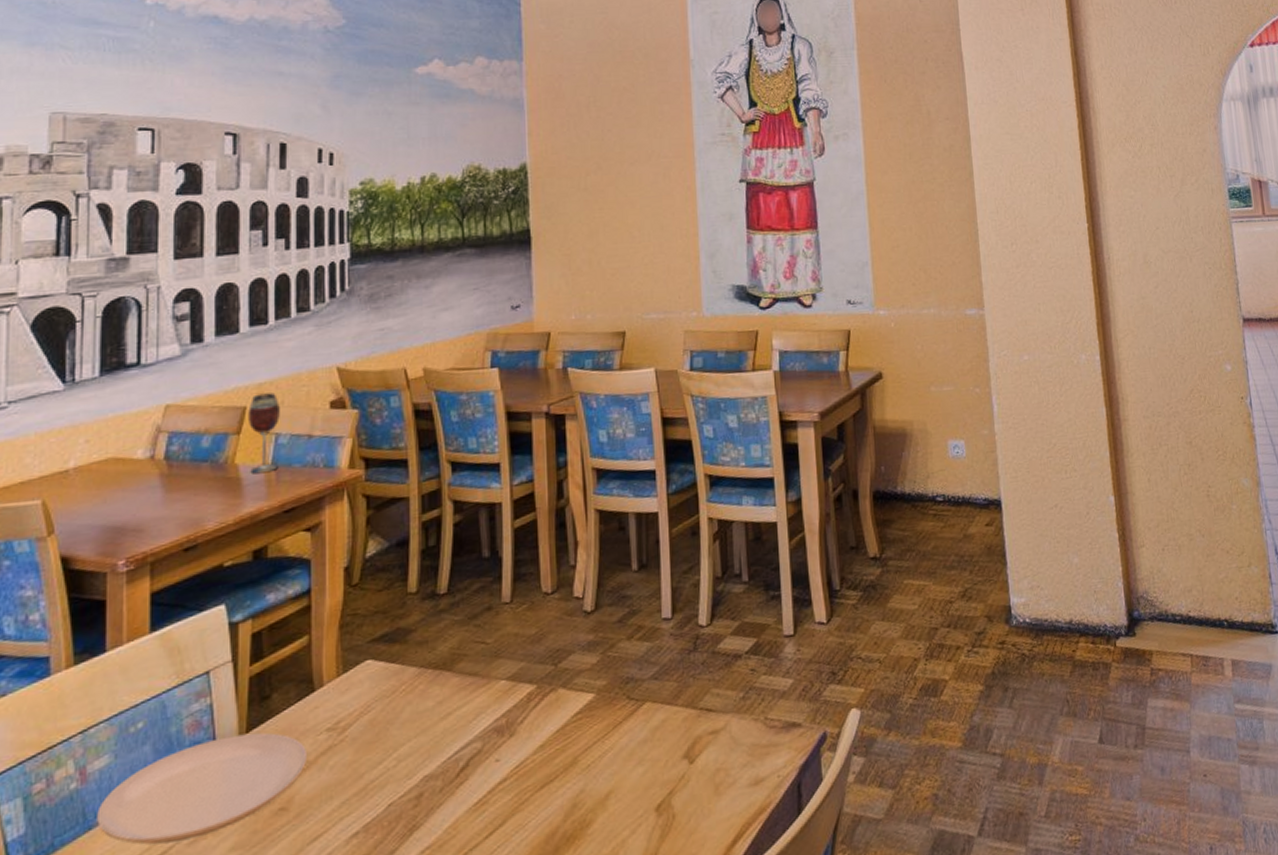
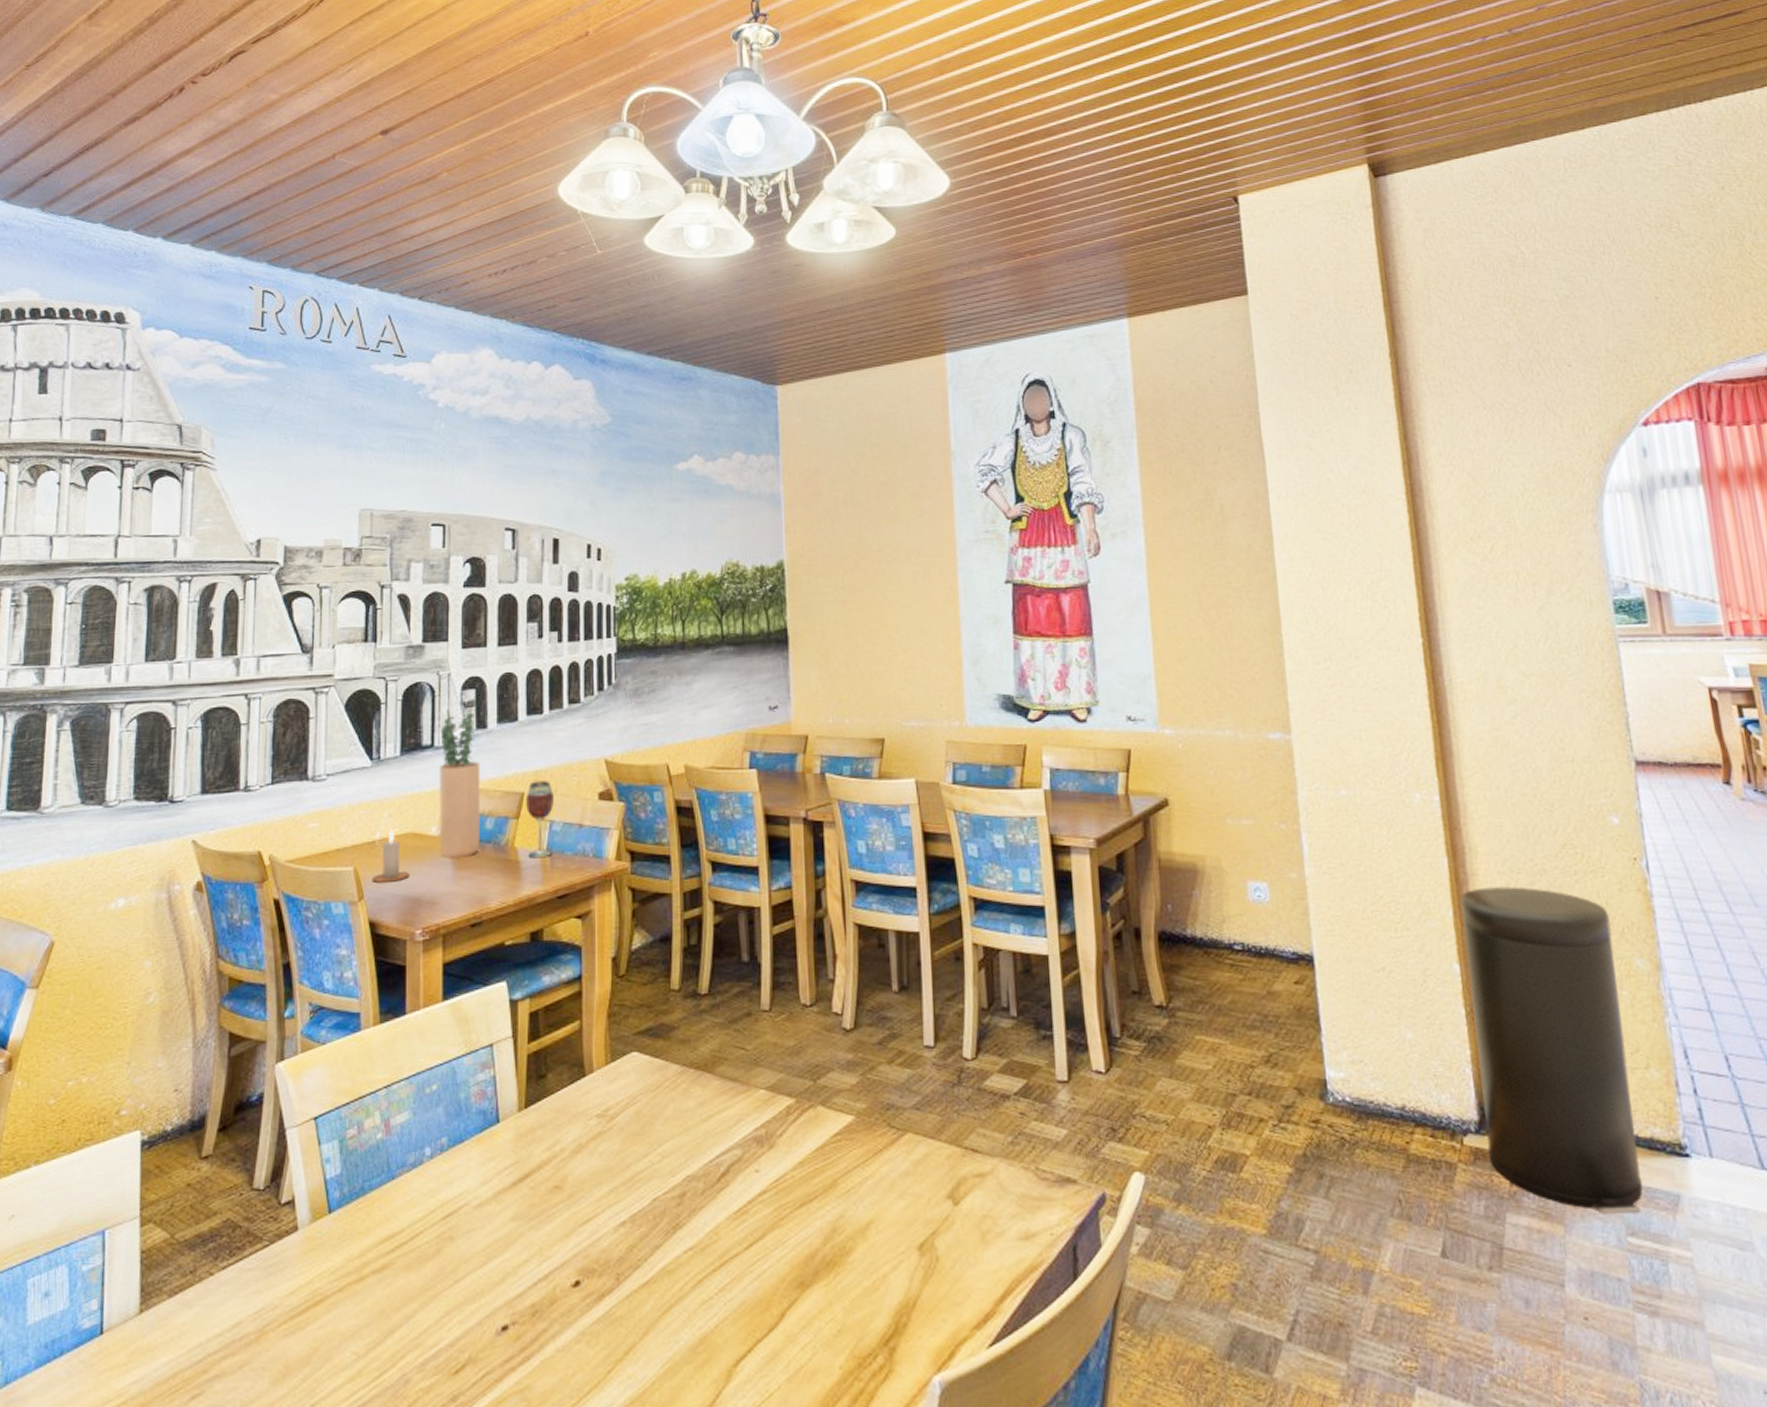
candle: none [64,454,111,515] -> present [372,828,410,882]
plate: present [97,732,308,845] -> none [399,1109,580,1203]
vase: none [146,313,195,482] -> present [439,700,480,858]
pedal bin: none [1115,427,1246,689] -> present [1460,886,1643,1215]

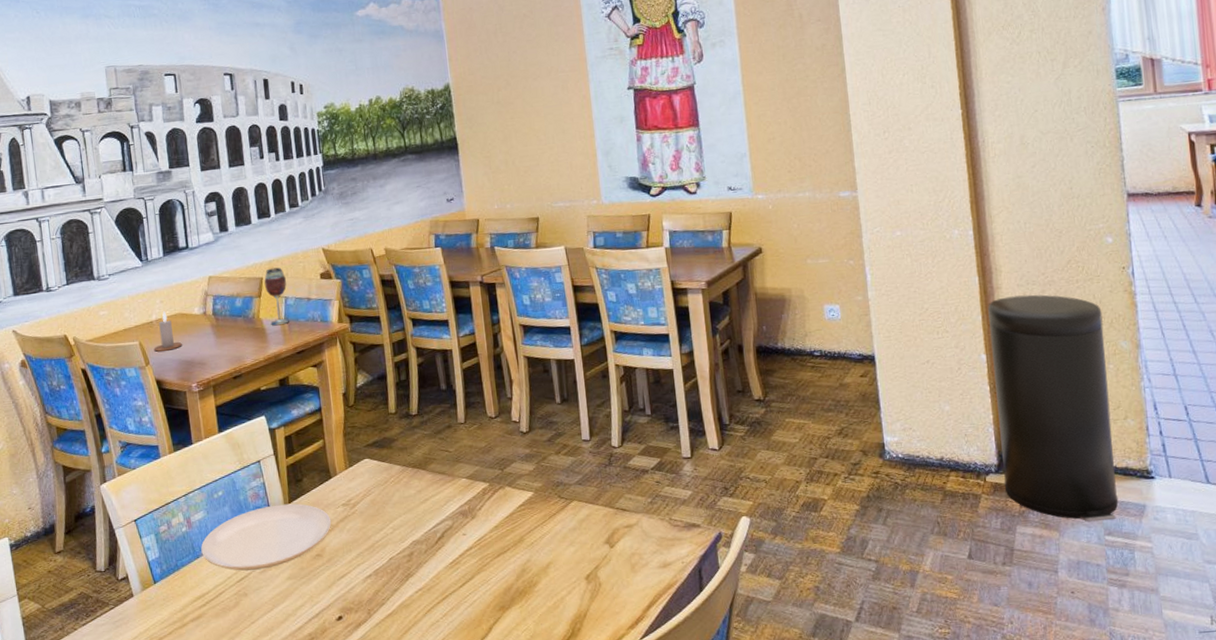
plate: none [399,1109,580,1203] -> present [201,503,332,571]
vase: present [439,700,480,858] -> none [192,210,233,330]

